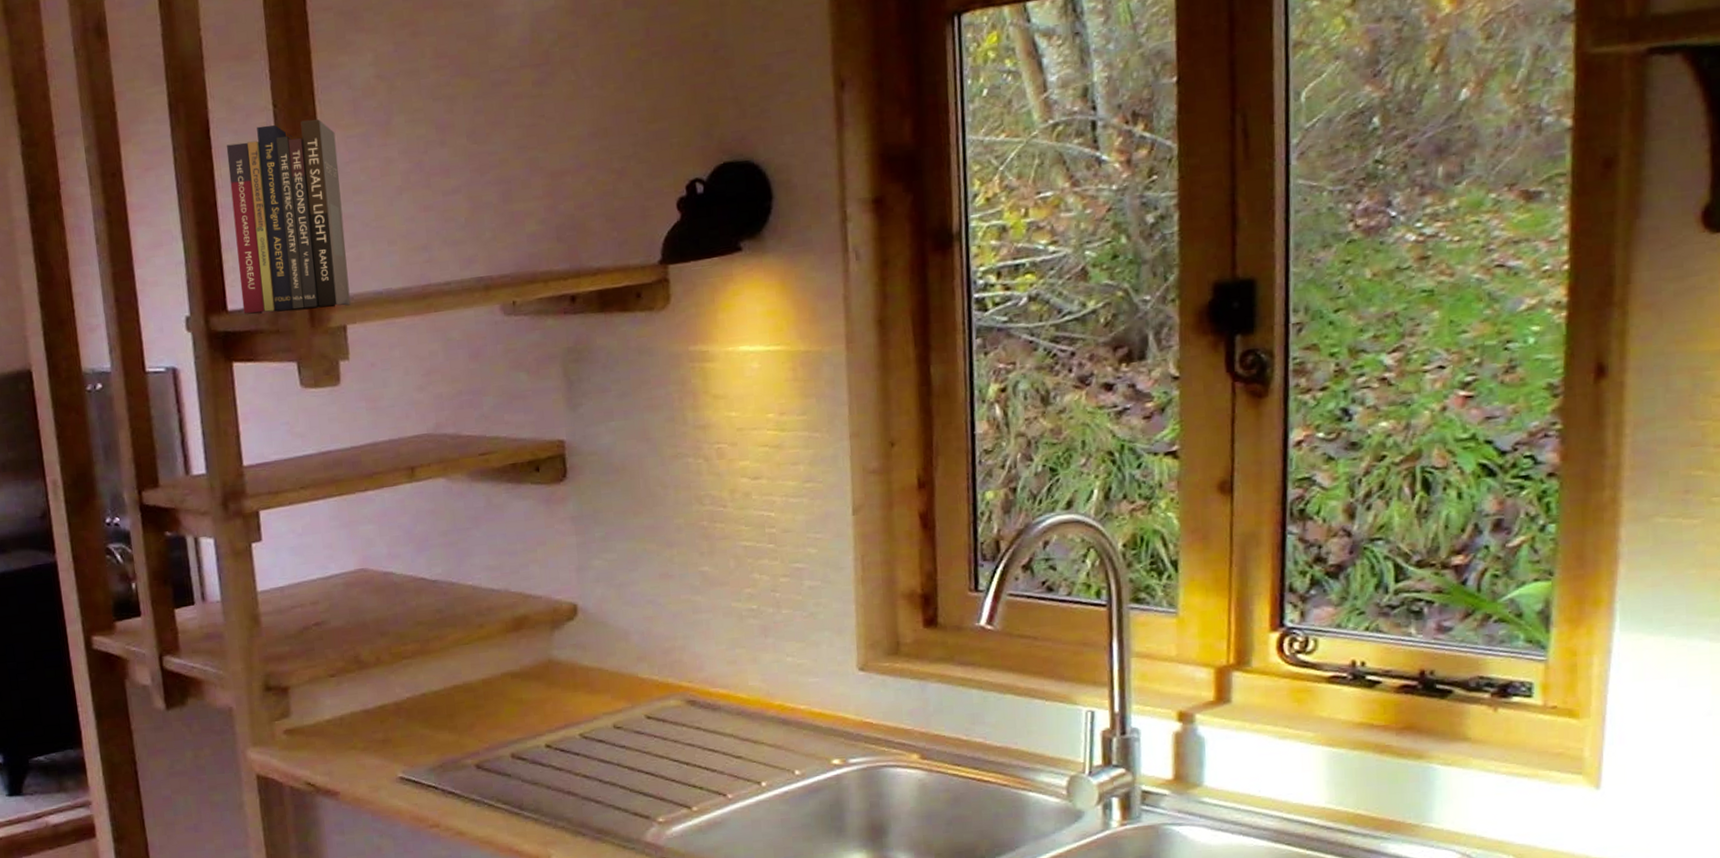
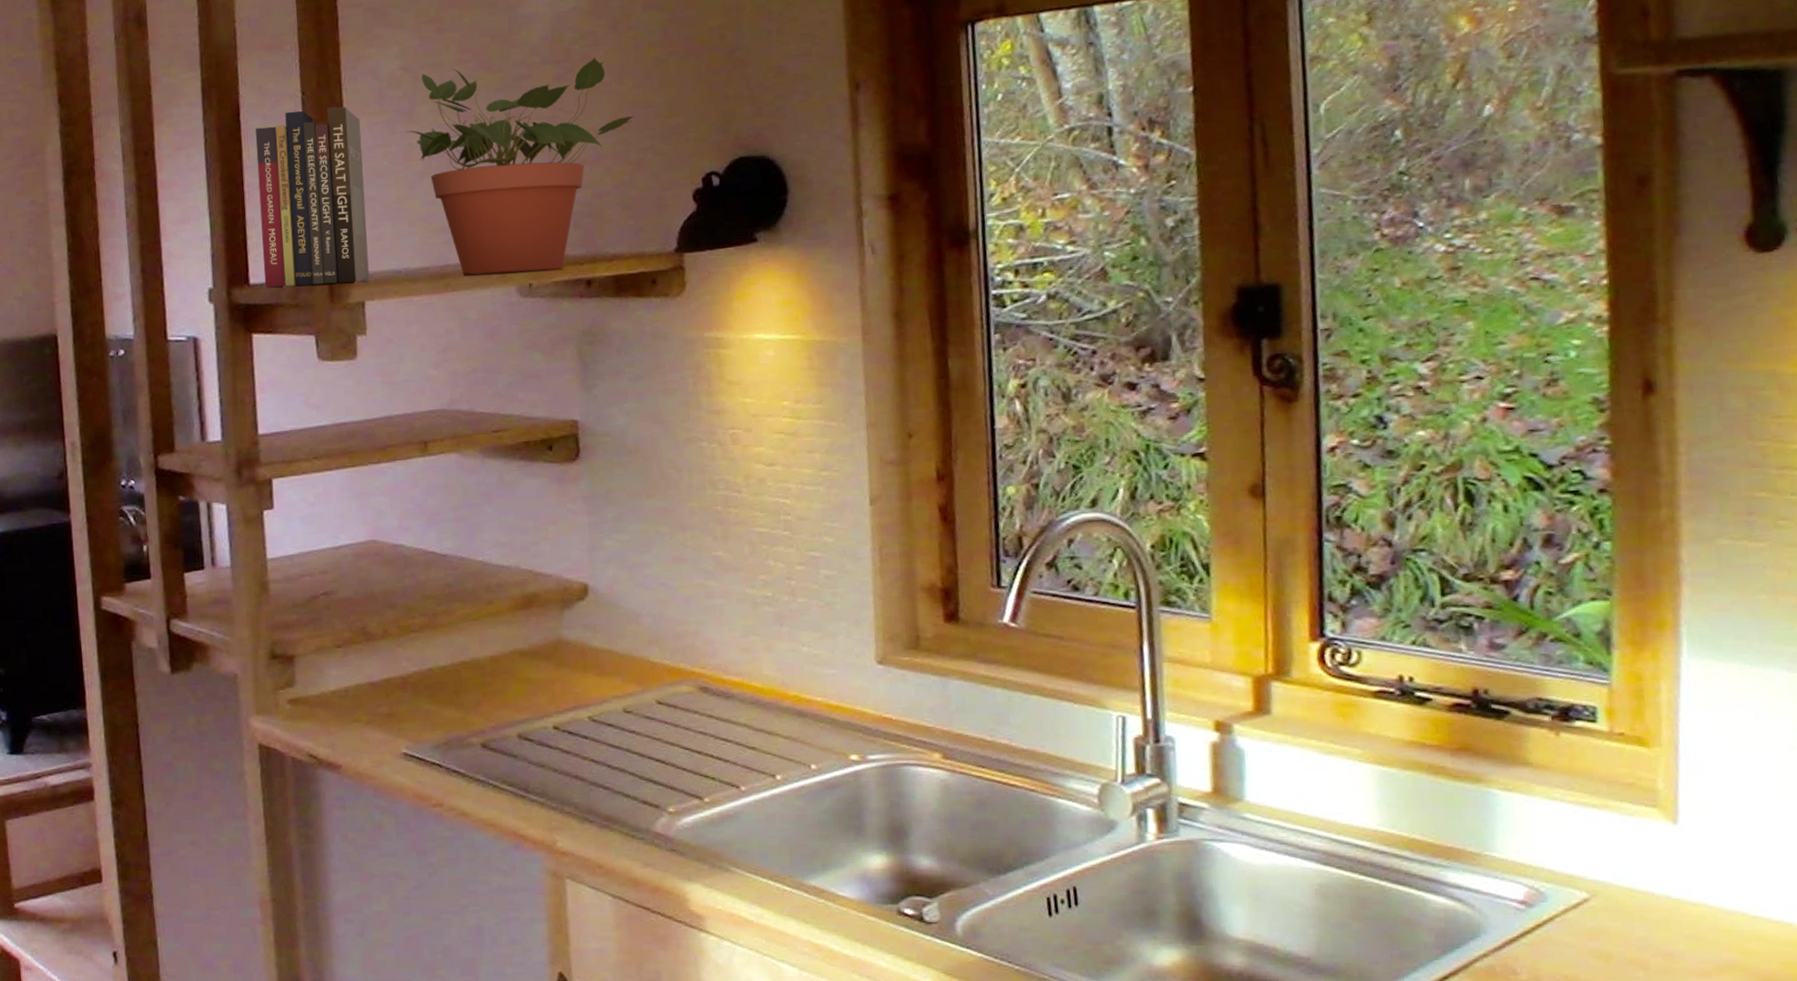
potted plant: none [383,60,617,296] -> present [406,57,634,277]

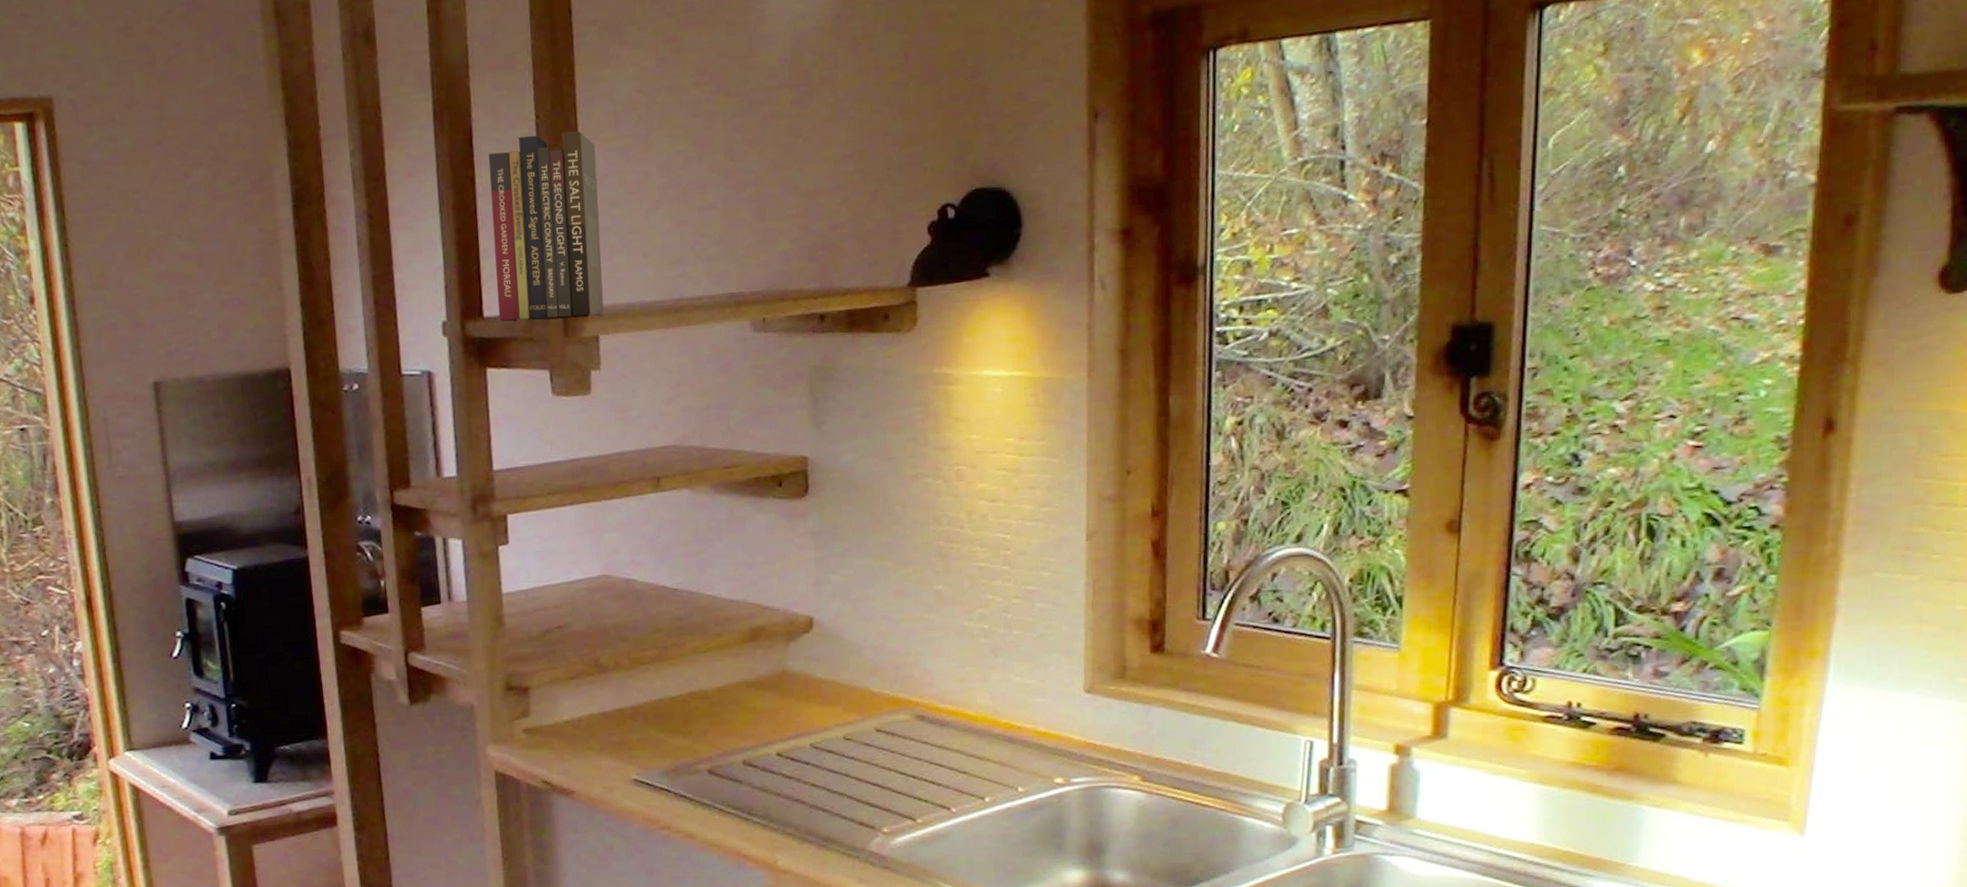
potted plant: present [406,57,634,277] -> none [642,81,872,311]

